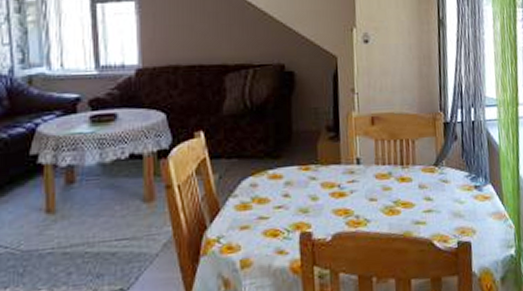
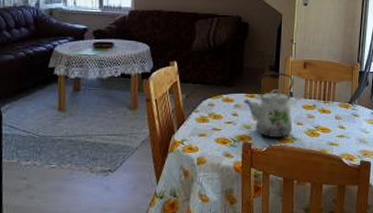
kettle: none [295,133,364,222] -> present [242,73,294,137]

